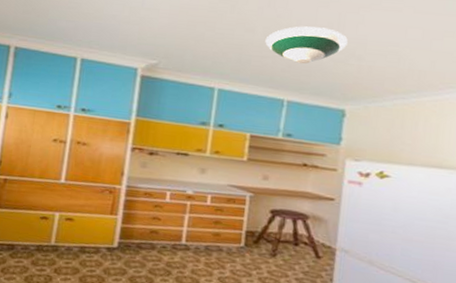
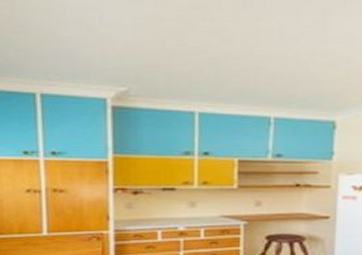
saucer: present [265,26,348,64] -> none [244,28,334,74]

